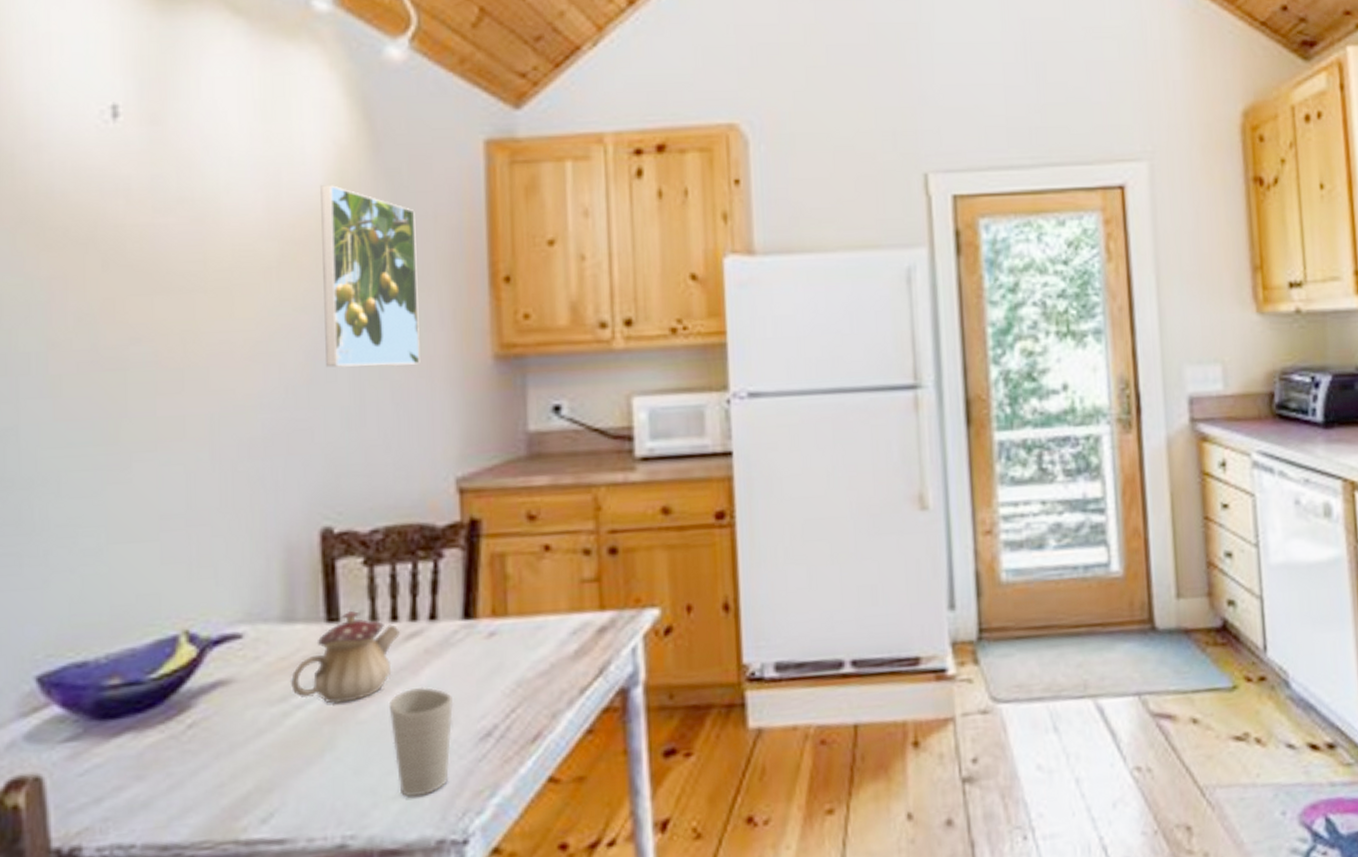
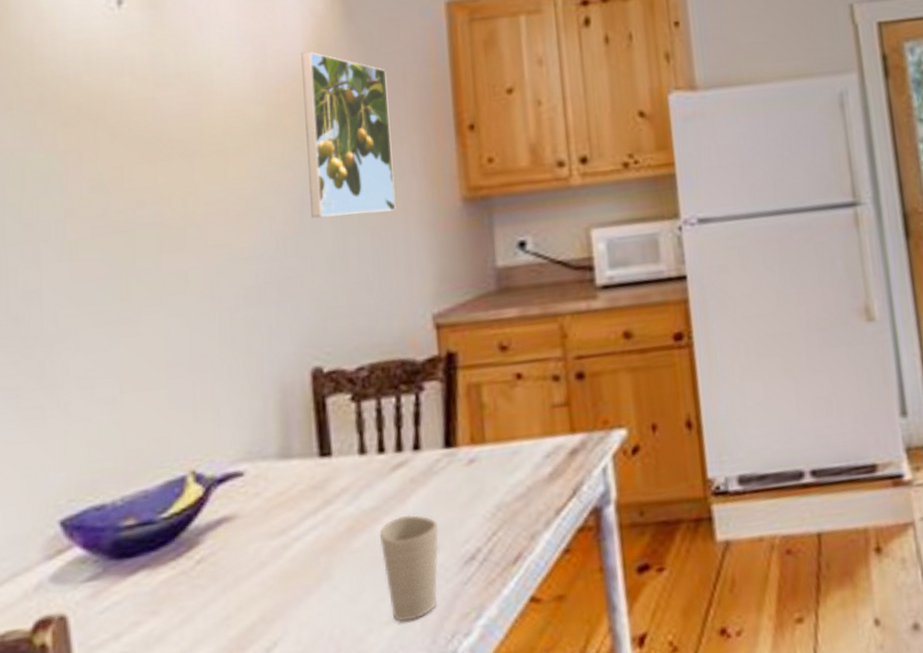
teapot: present [290,610,400,704] -> none [288,444,387,534]

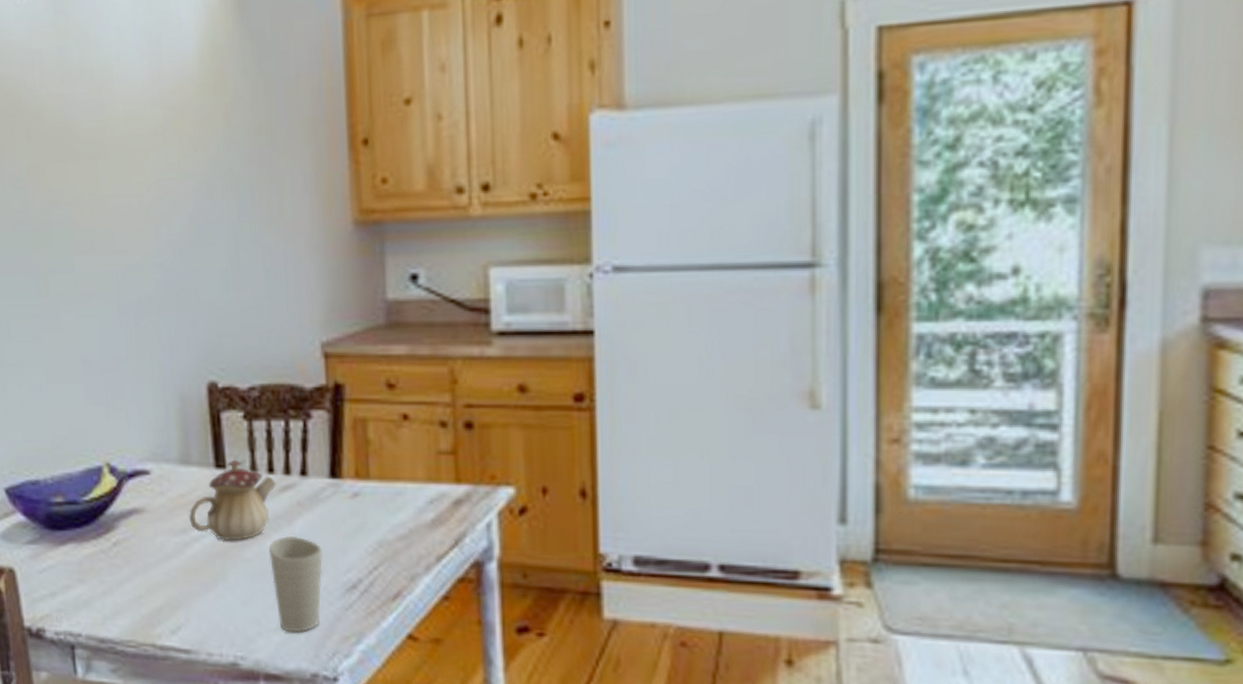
teapot: none [288,444,387,534] -> present [188,459,276,541]
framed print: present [301,52,396,219] -> none [195,49,287,231]

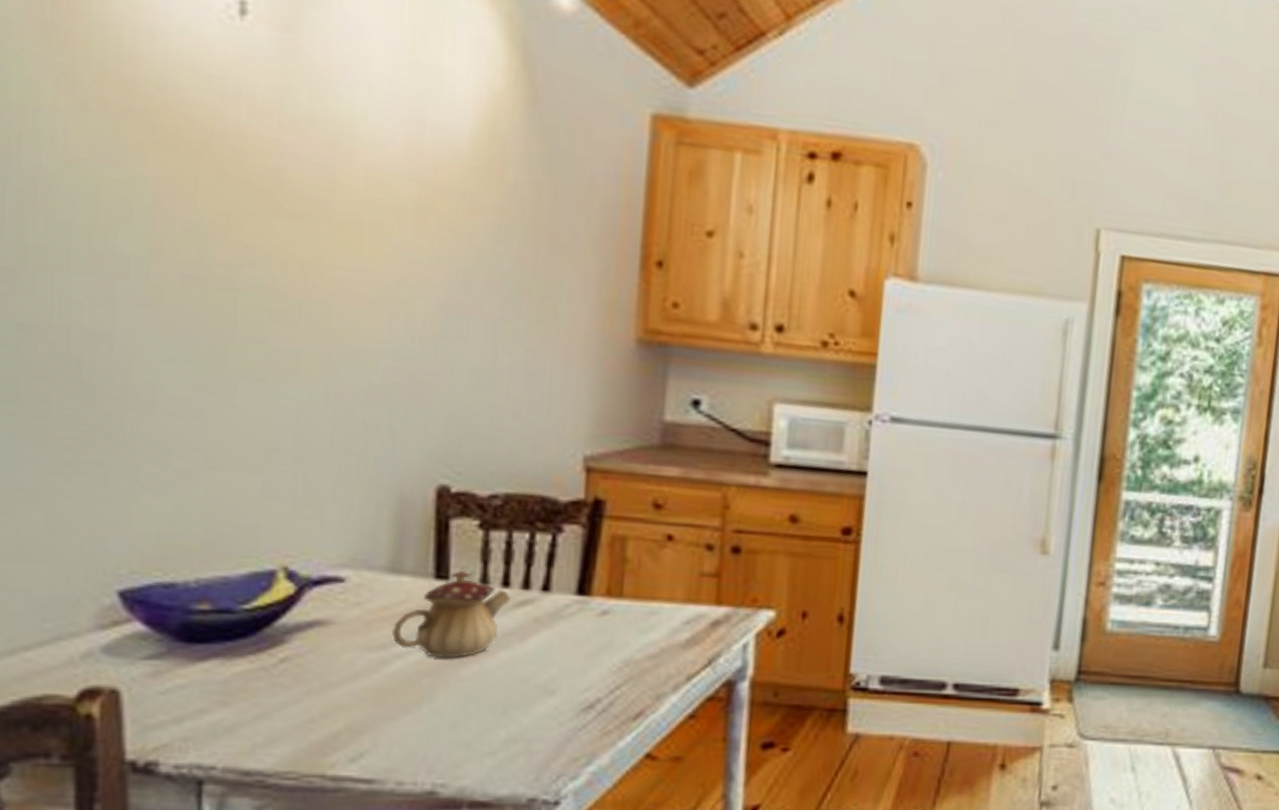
cup: present [268,535,324,633] -> none [492,653,559,756]

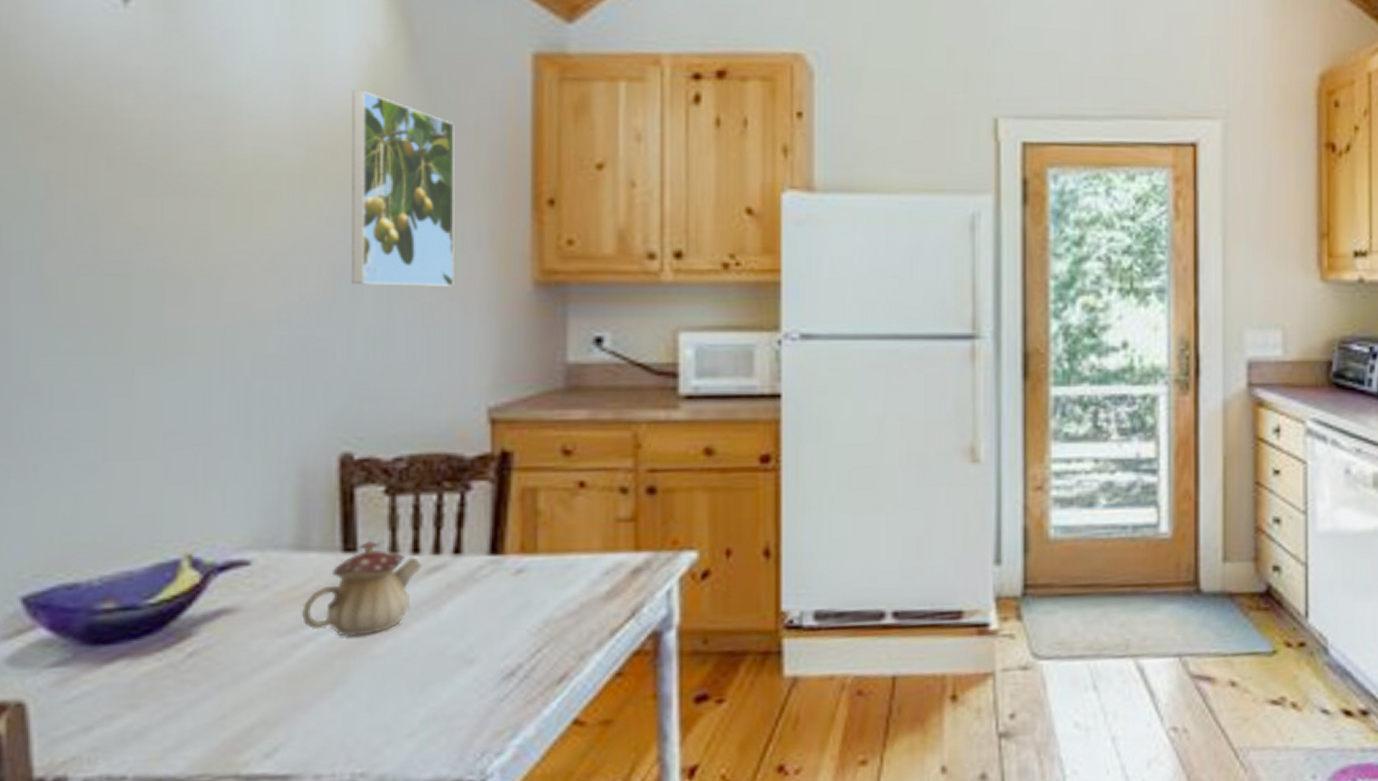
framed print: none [458,131,569,336] -> present [352,90,455,286]

